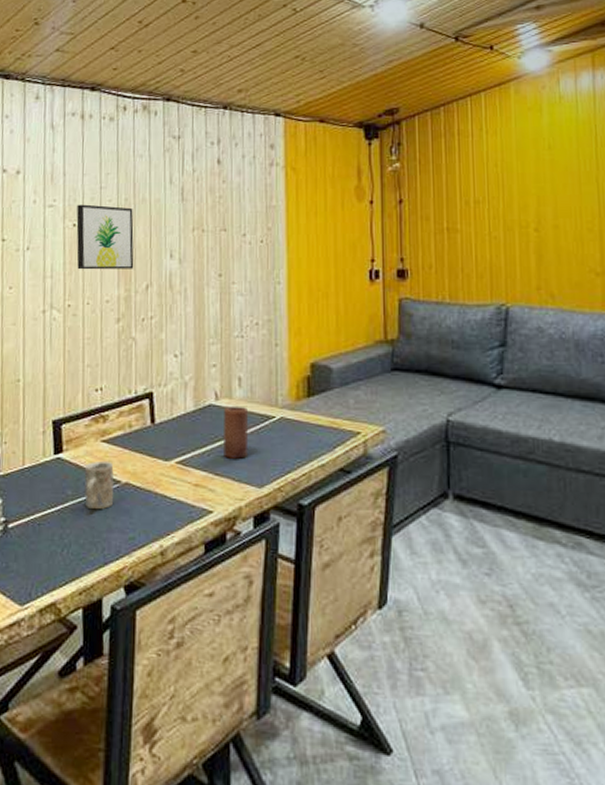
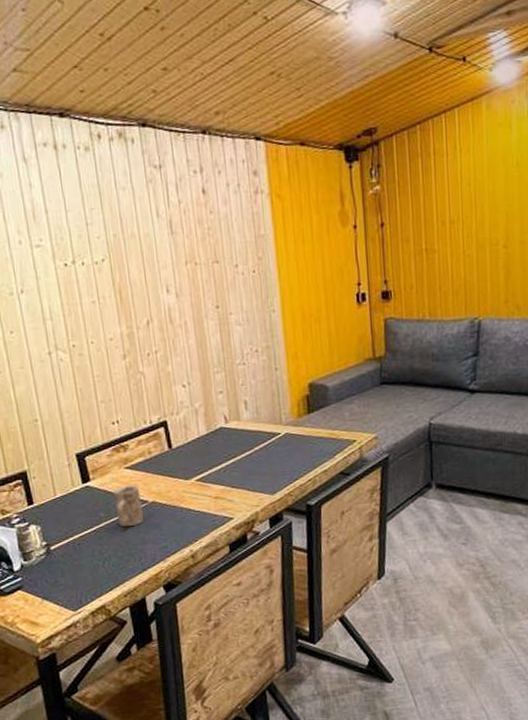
wall art: present [76,204,134,270] -> none [65,242,133,310]
candle: present [224,405,249,459] -> none [234,426,260,473]

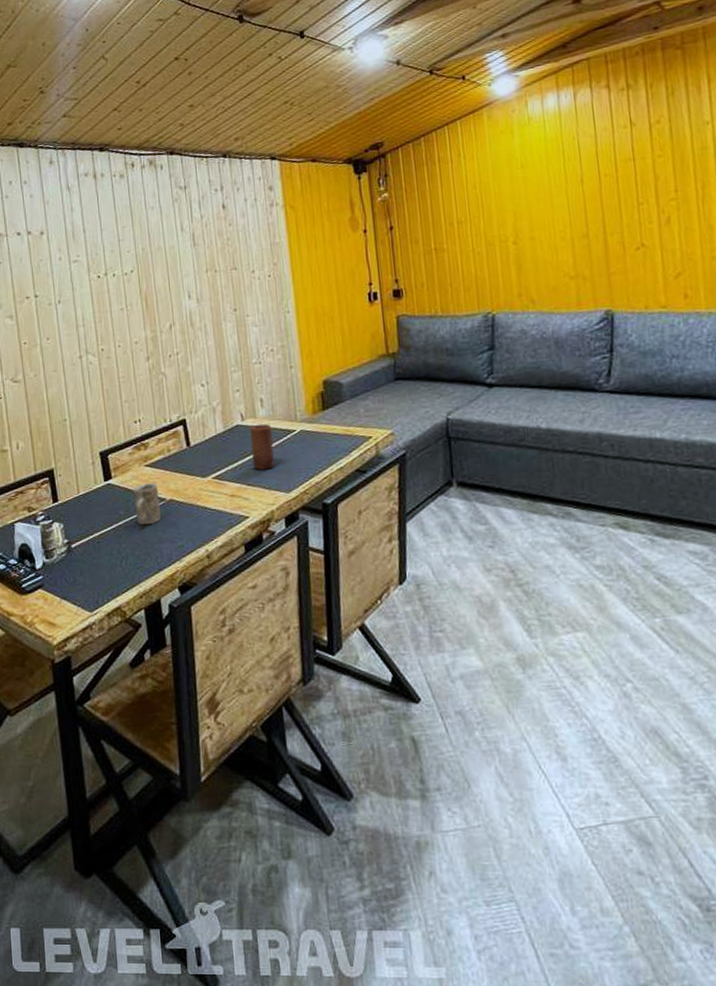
candle: none [234,426,260,473] -> present [250,423,275,470]

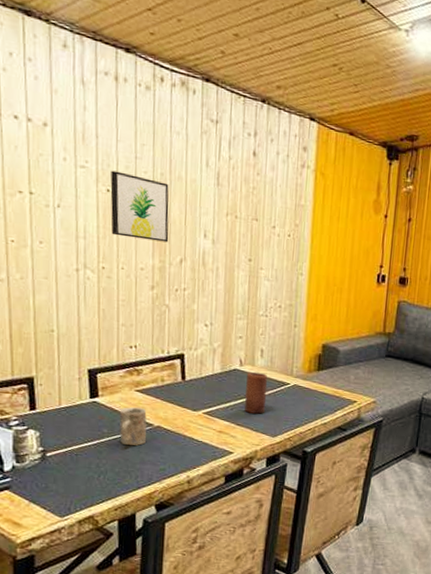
wall art: none [99,256,157,317] -> present [110,170,169,243]

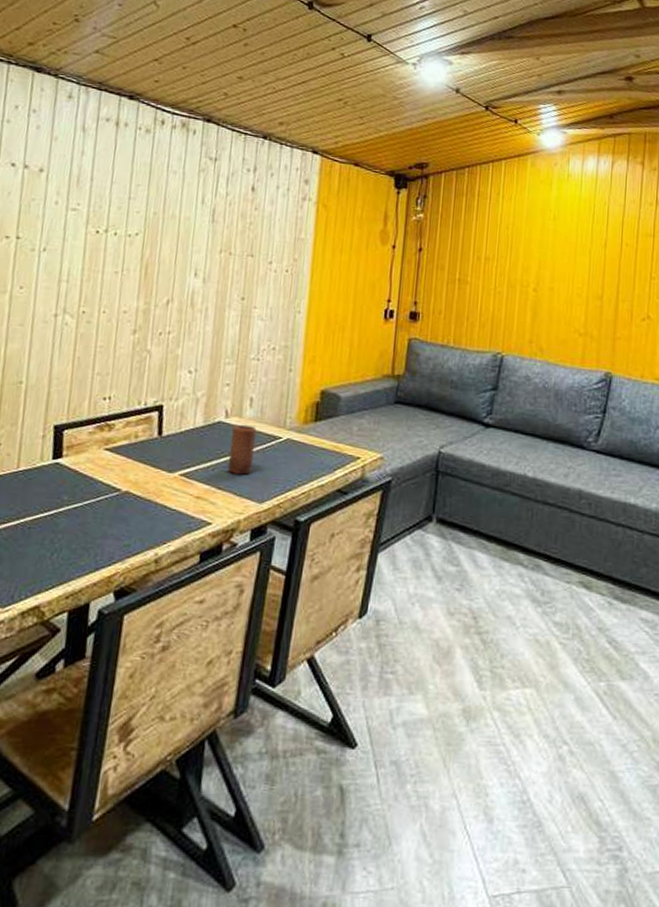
wall art: present [110,170,169,243] -> none [96,212,161,283]
mug: present [119,407,147,446] -> none [81,469,115,516]

